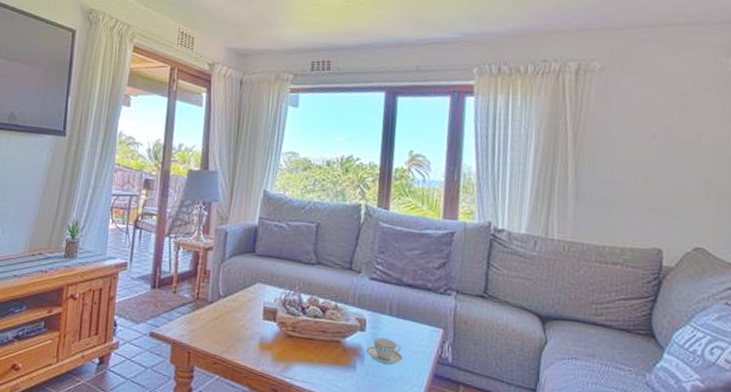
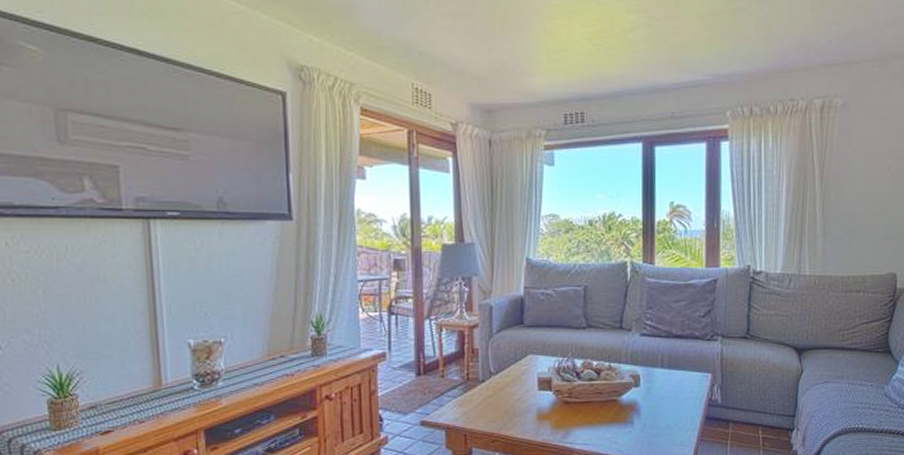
teacup: present [365,337,403,364] -> none [641,390,676,414]

